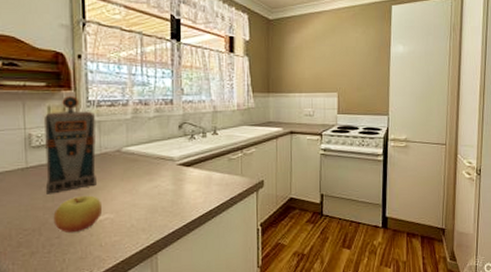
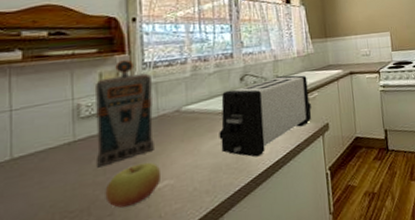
toaster: none [156,128,248,204] -> present [219,75,312,157]

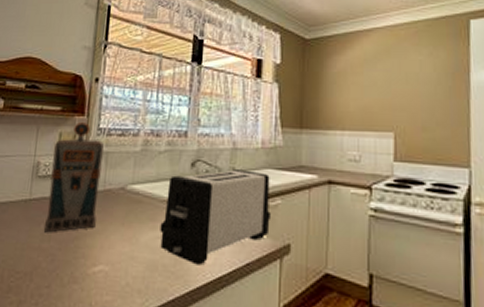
apple: present [105,162,162,208] -> none [46,238,98,283]

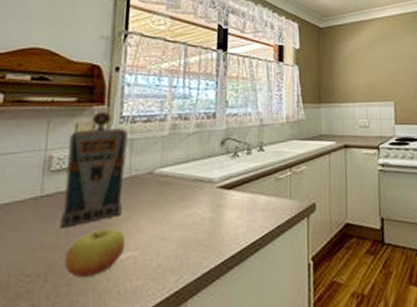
apple: none [46,238,98,283] -> present [64,228,126,277]
toaster: present [160,169,271,265] -> none [192,143,297,235]

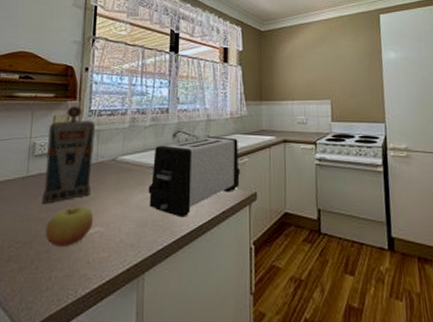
toaster: none [192,143,297,235] -> present [148,136,240,218]

